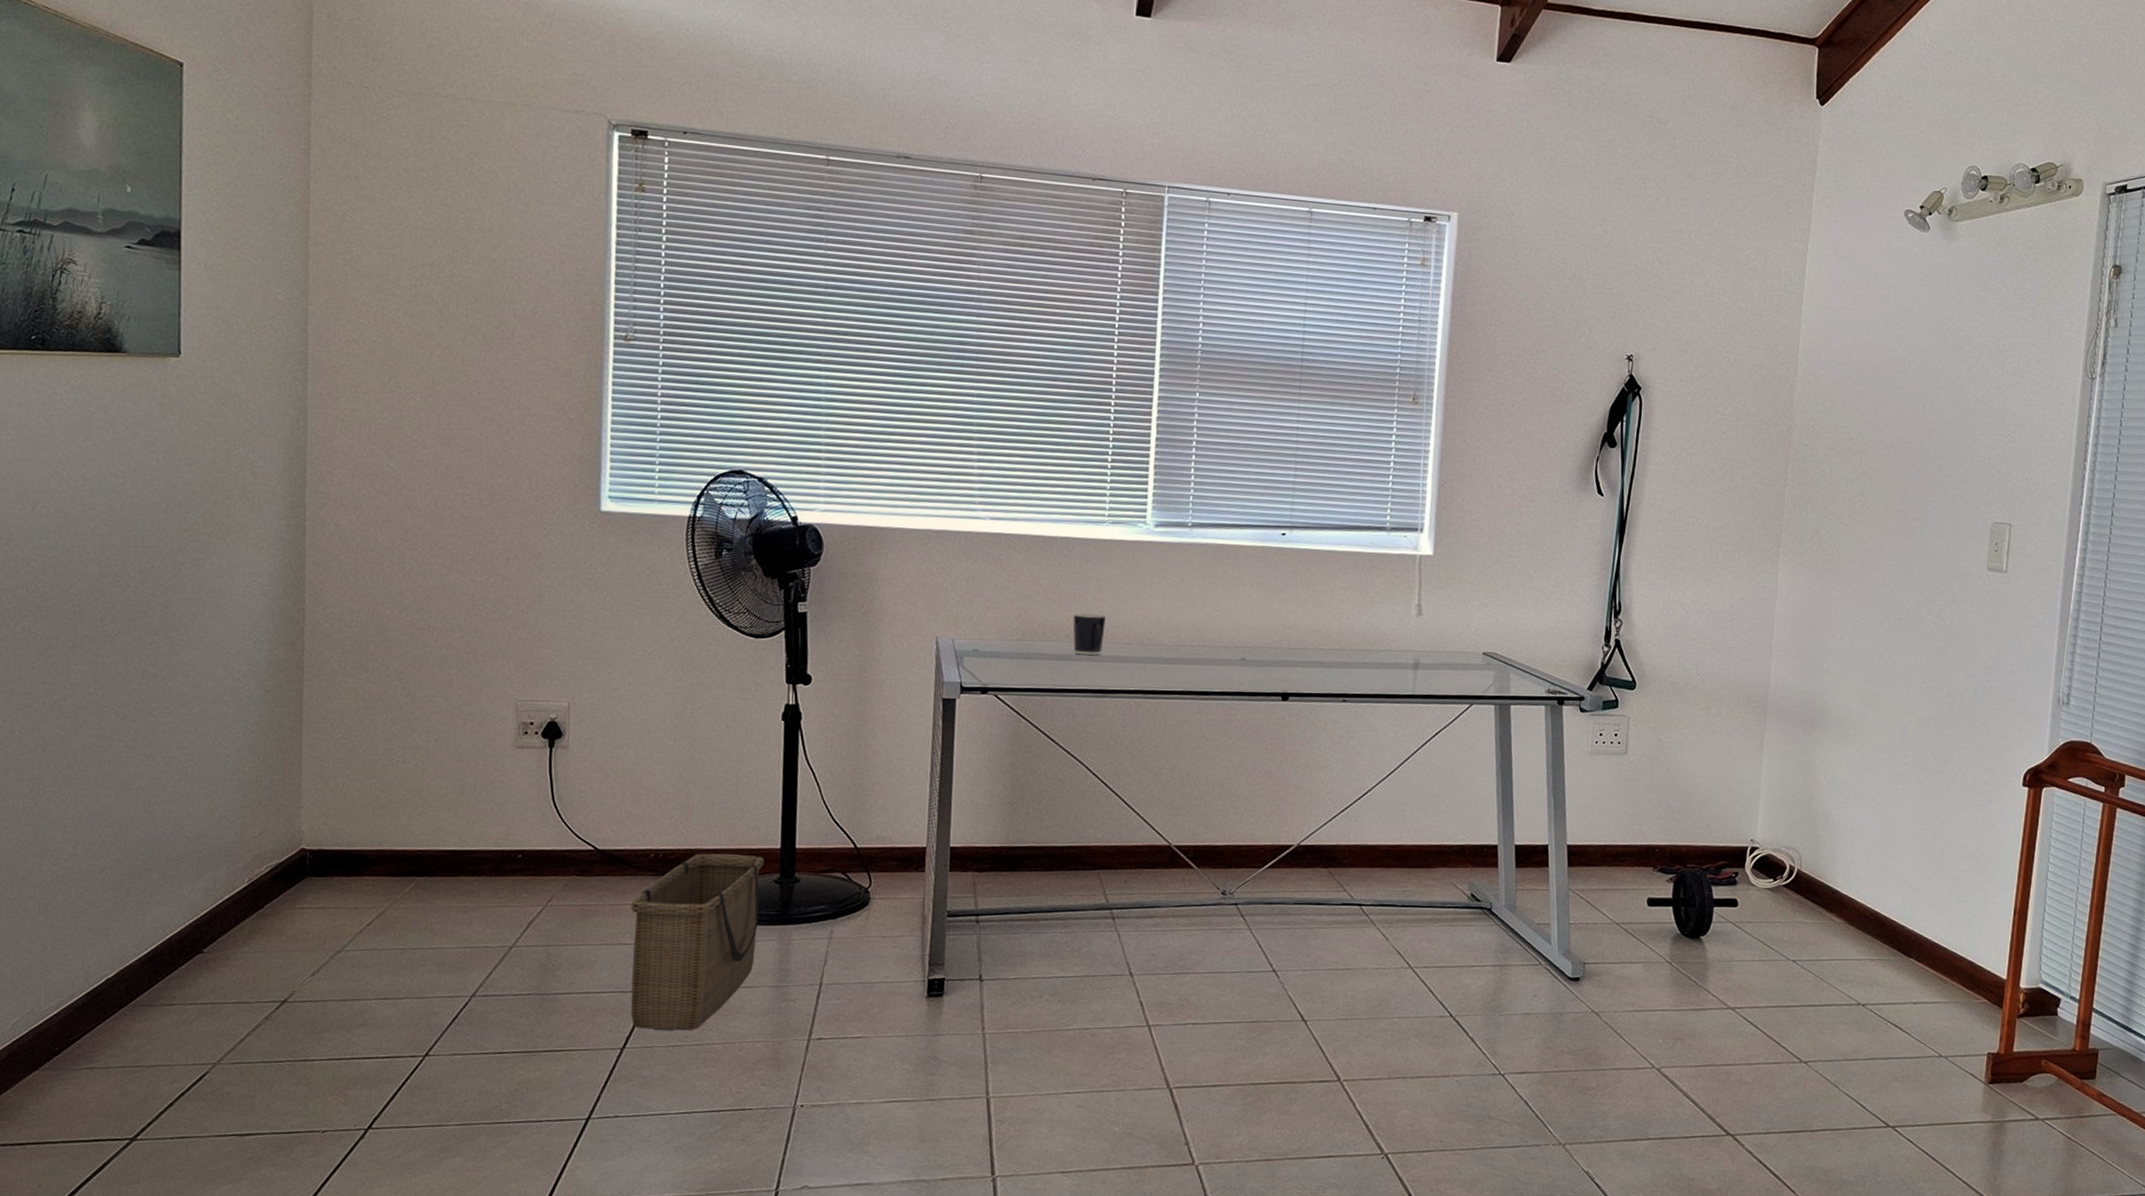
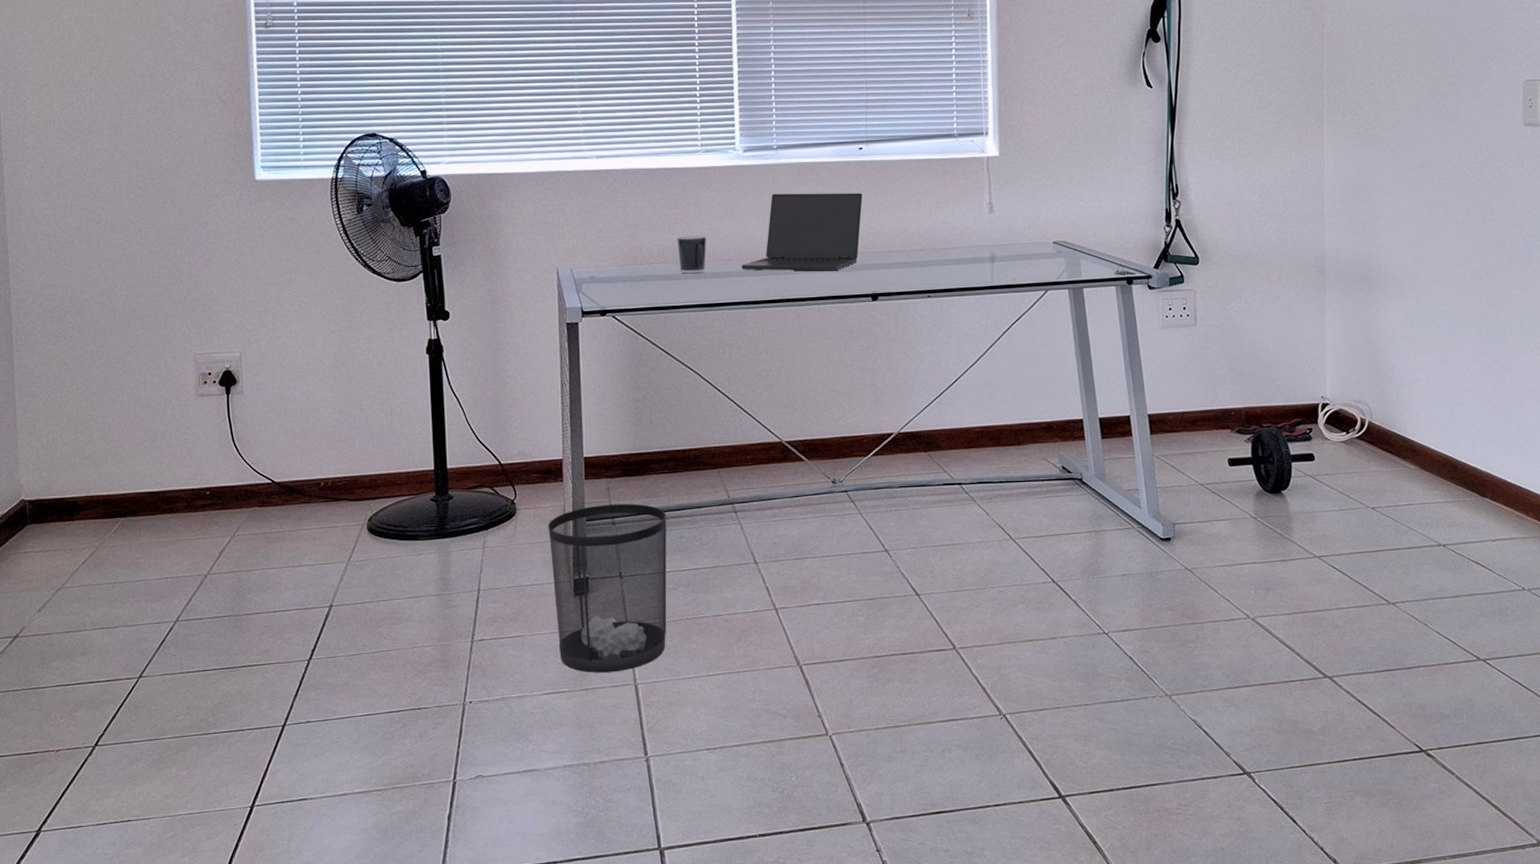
basket: present [630,853,764,1031] -> none [307,478,421,641]
waste bin: none [903,900,1037,1083] -> present [547,503,667,673]
laptop: none [1142,575,1282,665] -> present [741,193,863,271]

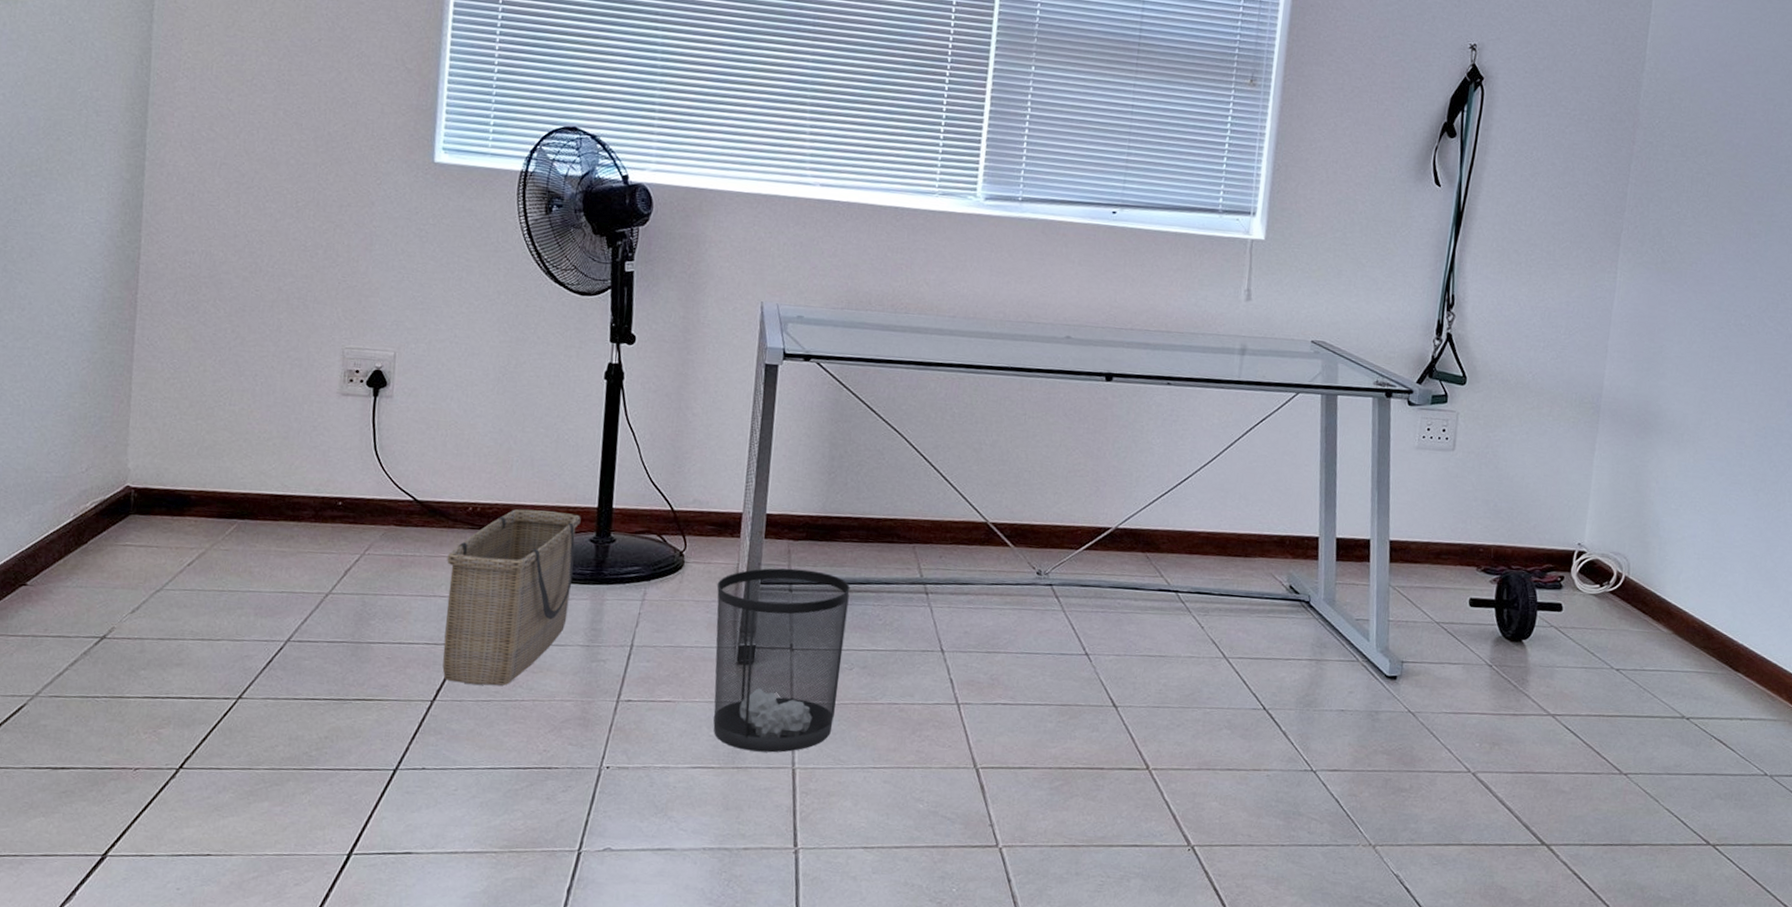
basket: none [307,478,421,641] -> present [442,508,581,686]
mug: present [677,236,706,274] -> none [898,284,932,328]
laptop: present [741,193,863,271] -> none [966,250,1110,343]

